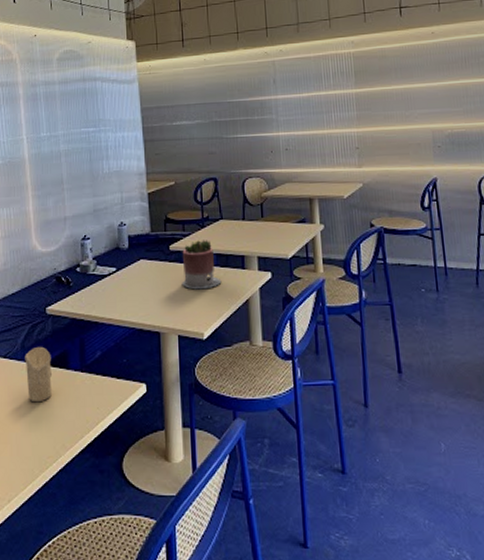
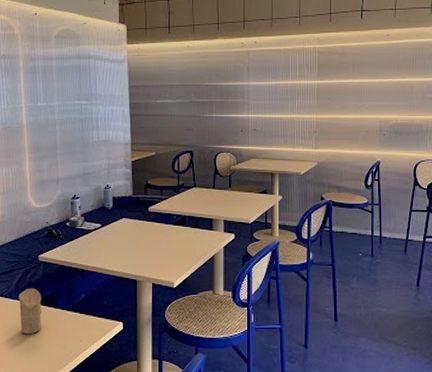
succulent planter: present [182,240,222,290] -> none [157,204,192,246]

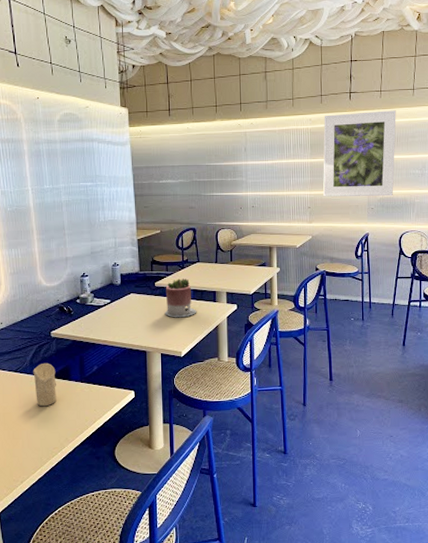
succulent planter: none [157,204,192,246] -> present [164,278,197,318]
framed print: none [331,30,412,122] -> present [323,110,396,197]

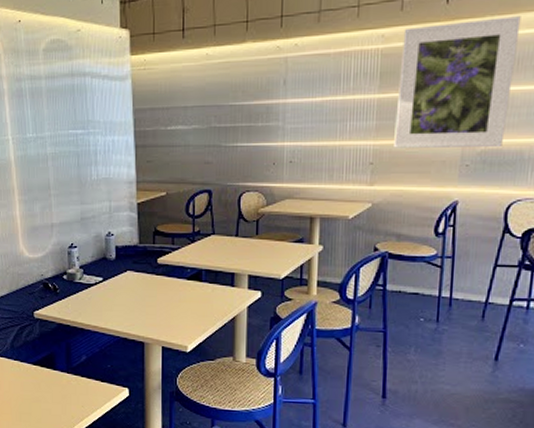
candle: present [33,362,56,407] -> none [14,347,40,397]
succulent planter: present [164,278,197,318] -> none [168,255,209,304]

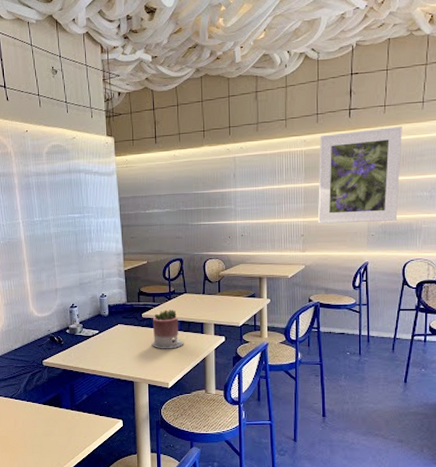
succulent planter: none [168,255,209,304] -> present [152,310,184,349]

